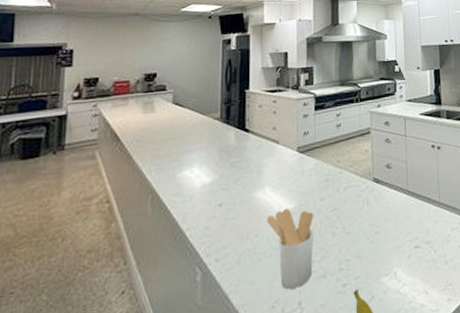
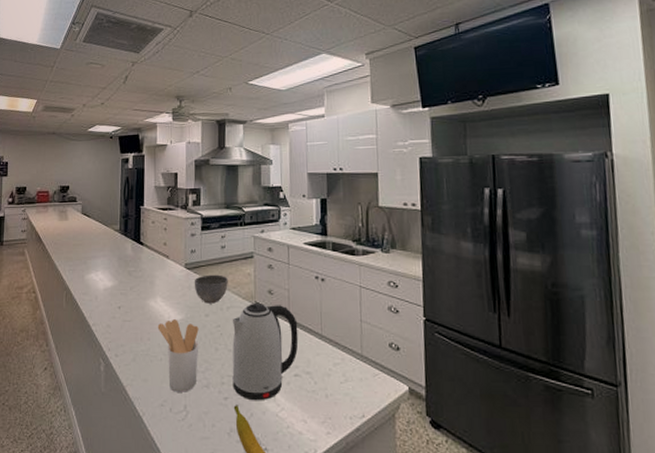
bowl: none [307,154,345,187] -> present [194,274,228,304]
kettle: none [350,178,418,282] -> present [232,304,299,401]

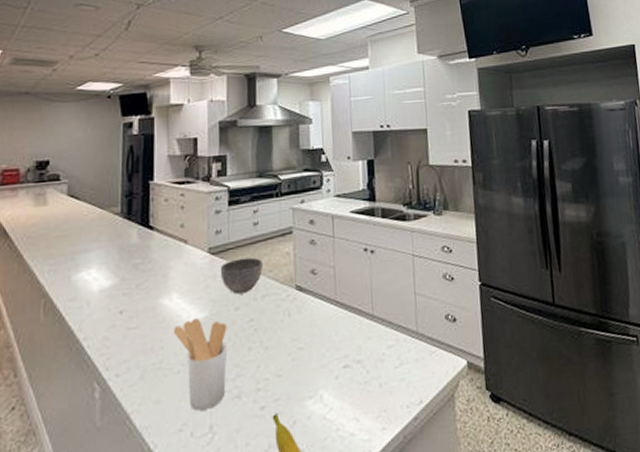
kettle: present [232,304,299,401] -> none [269,286,347,406]

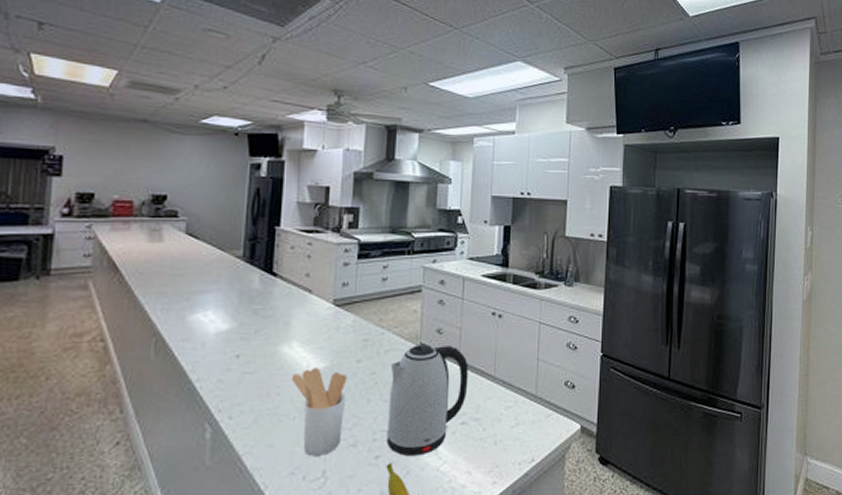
bowl: present [220,257,263,294] -> none [344,312,388,347]
kettle: none [269,286,347,406] -> present [386,345,469,457]

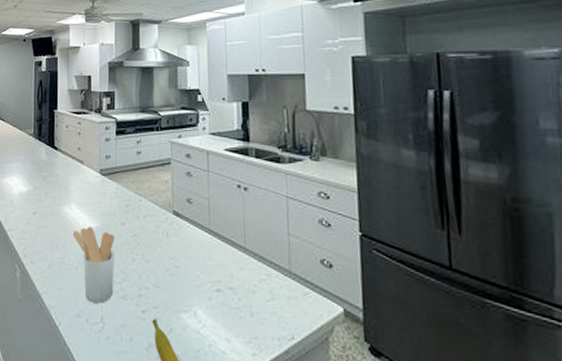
kettle: present [386,345,469,457] -> none [150,213,220,316]

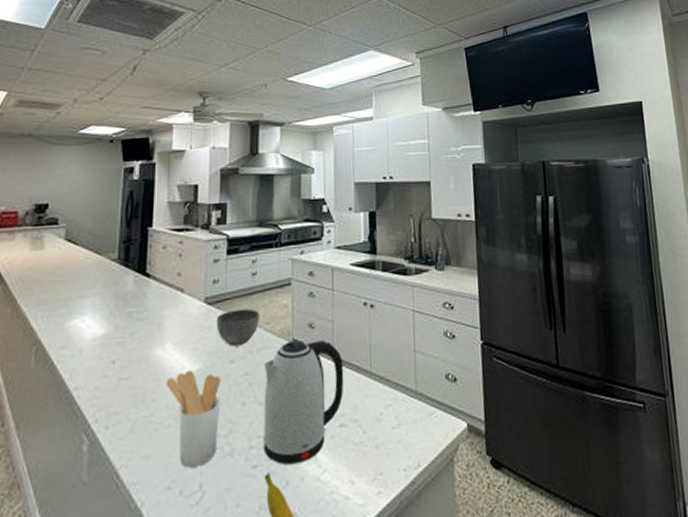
bowl: none [109,181,145,212] -> present [216,308,259,347]
kettle: none [150,213,220,316] -> present [263,340,344,465]

